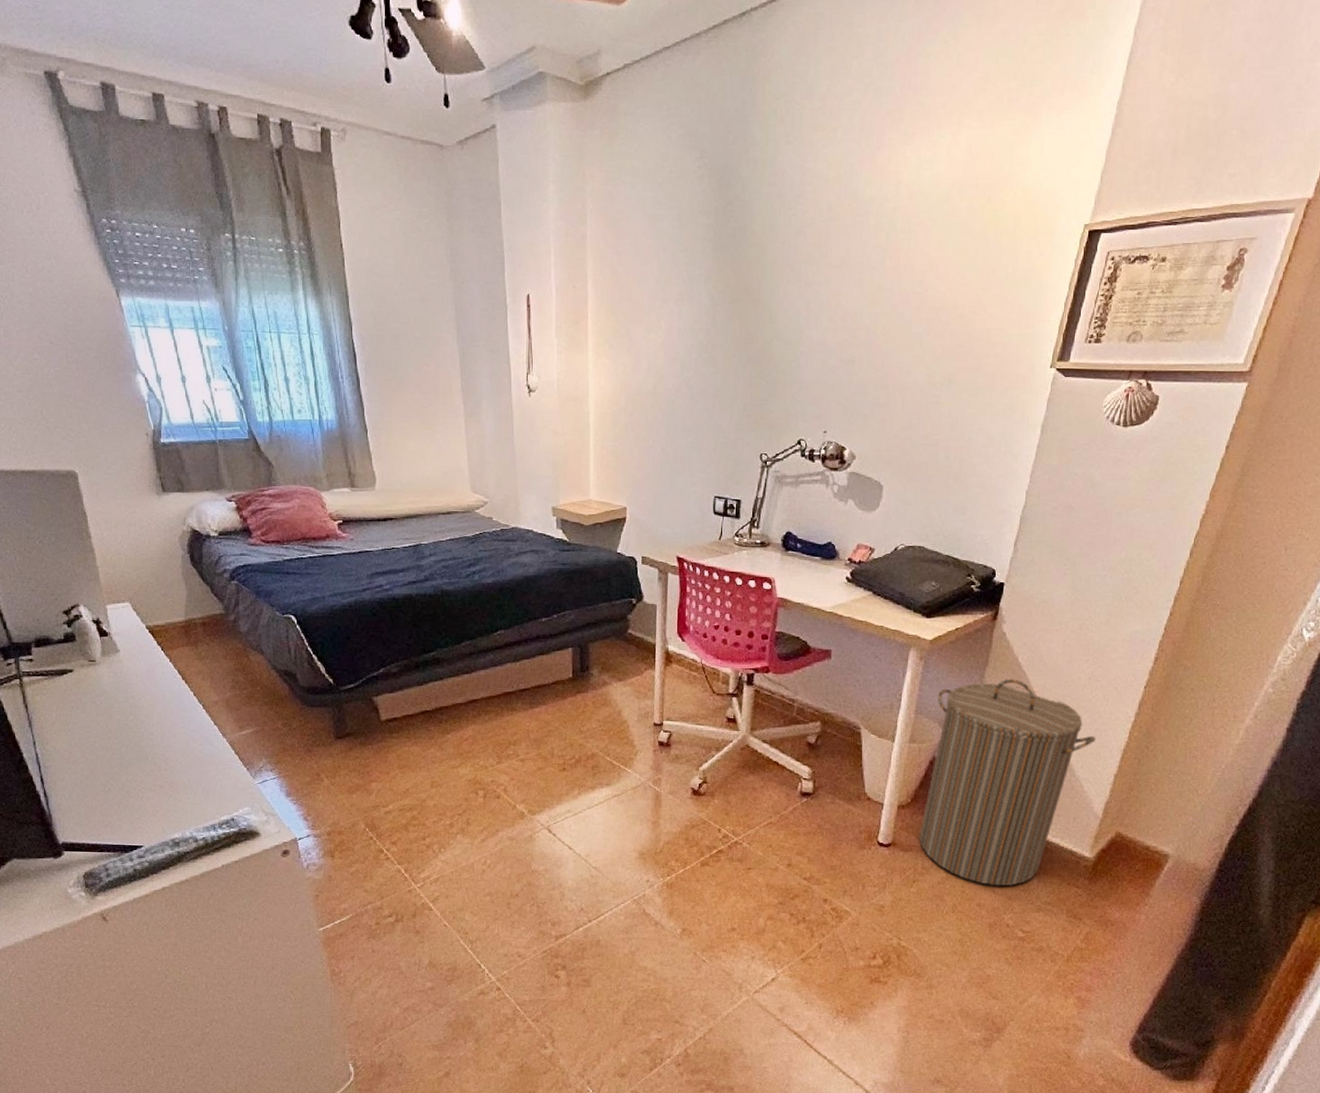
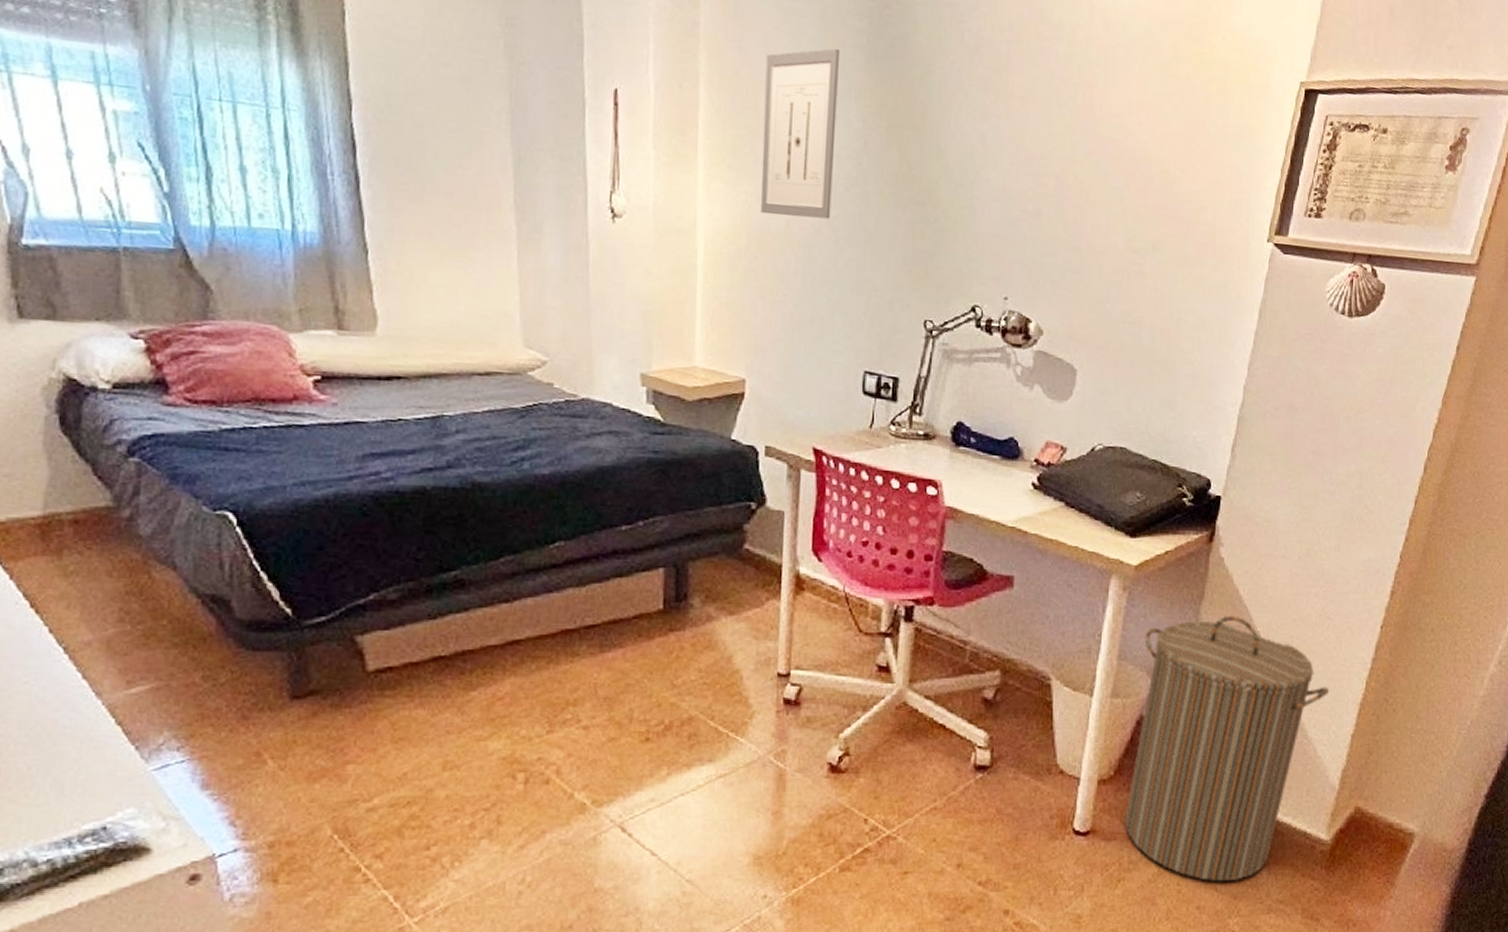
wall art: none [635,243,692,380] -> present [761,48,839,219]

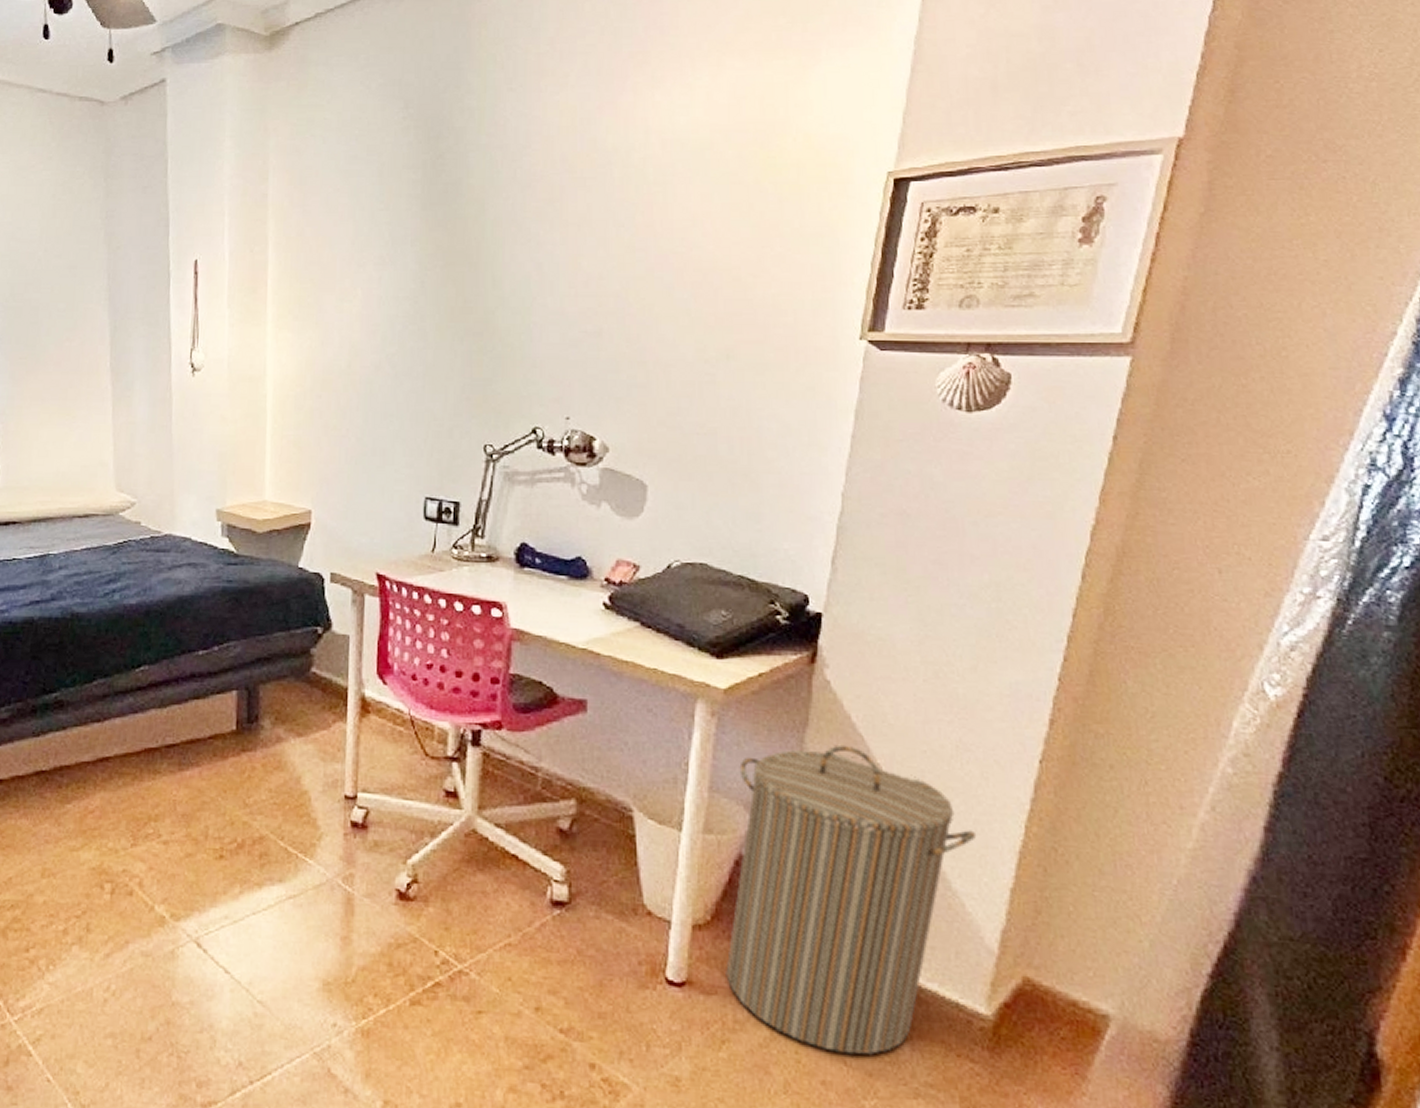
wall art: present [761,48,839,219] -> none [324,200,395,357]

